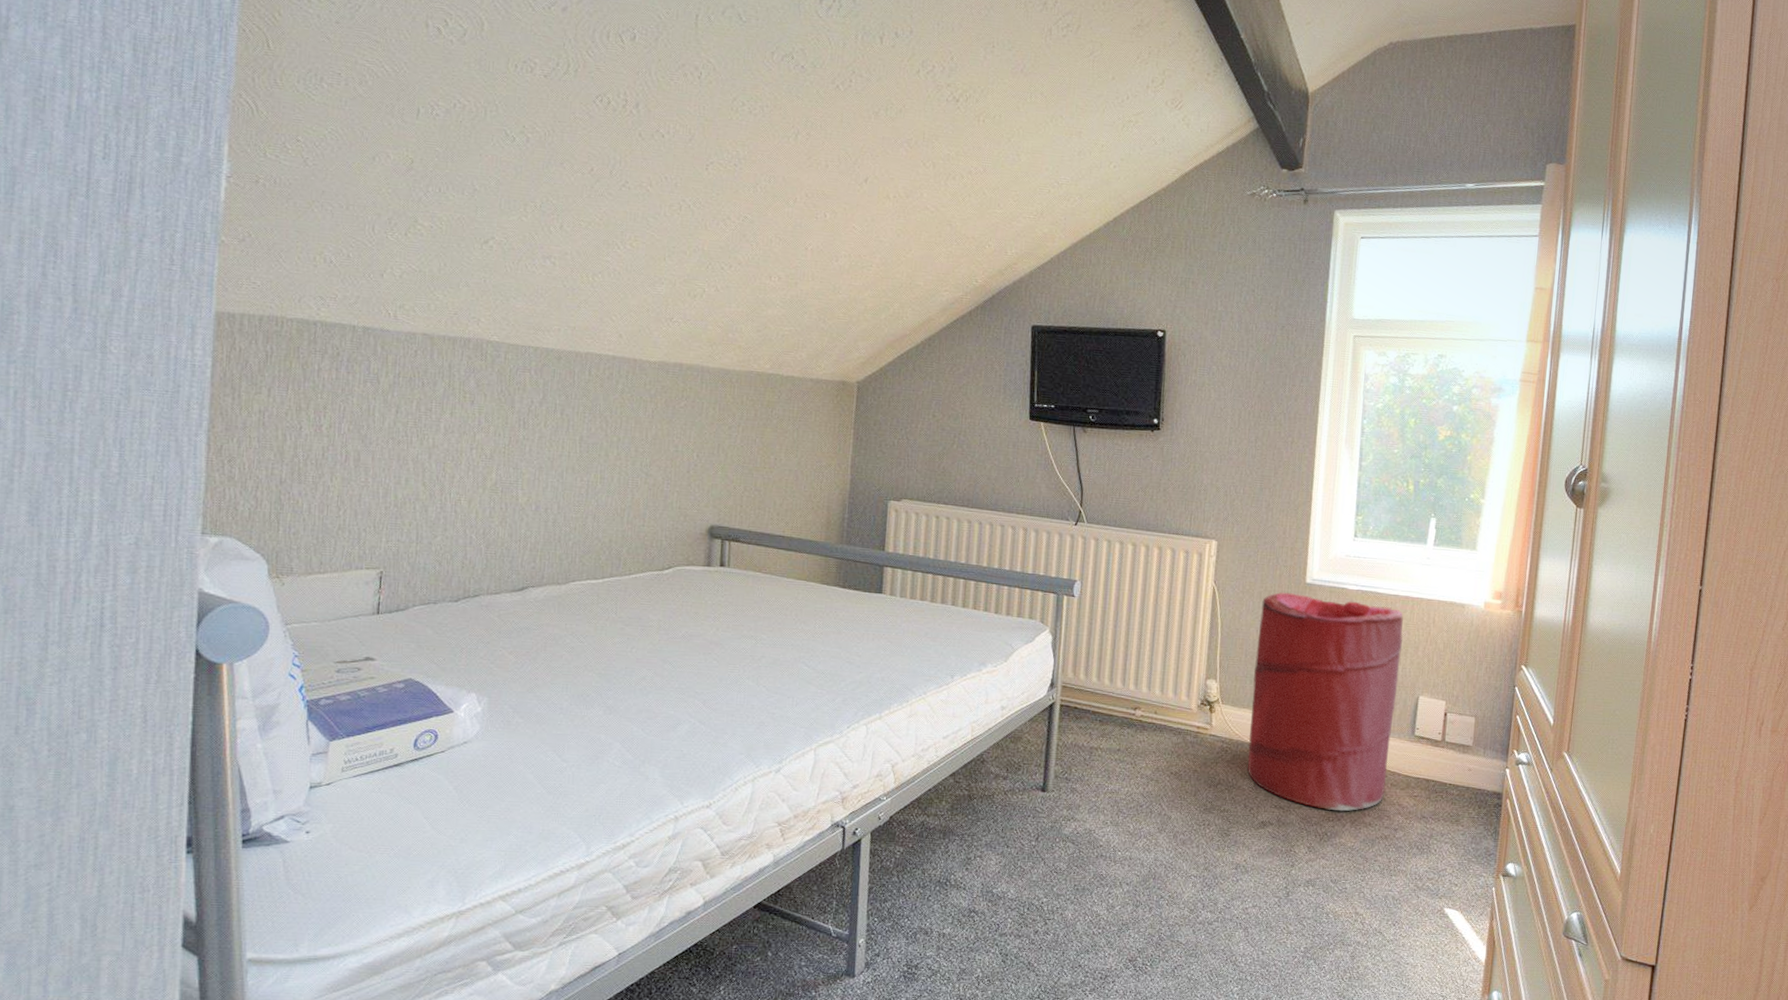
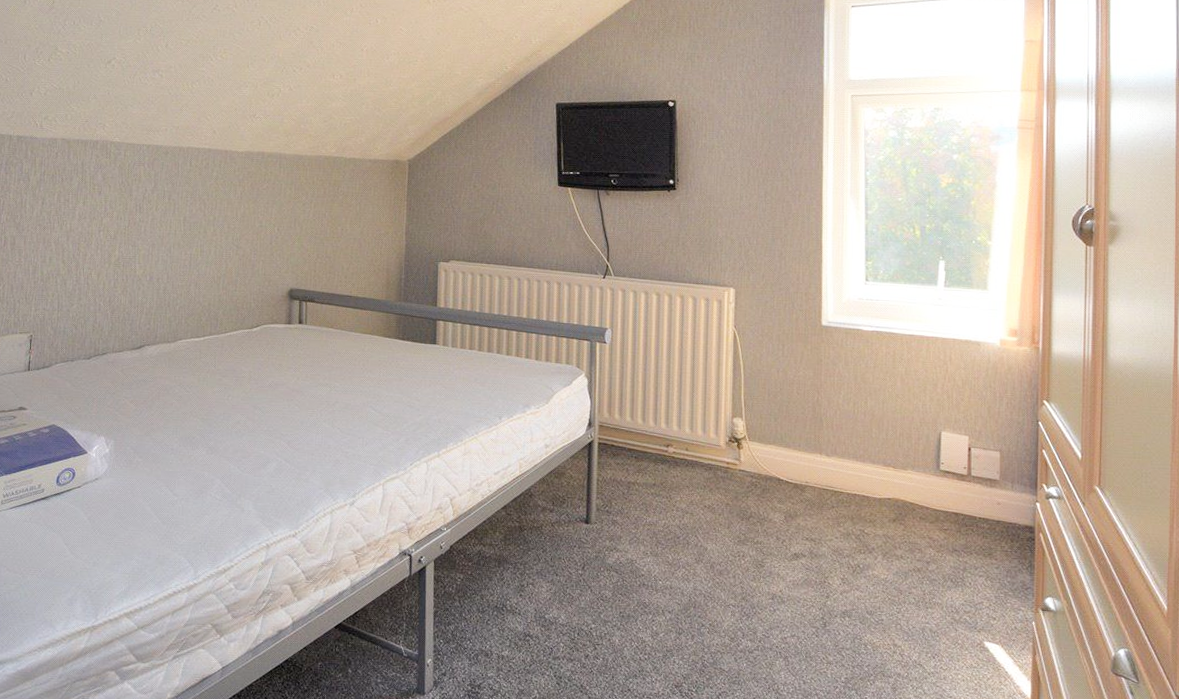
laundry hamper: present [1248,592,1403,812] -> none [777,335,921,544]

